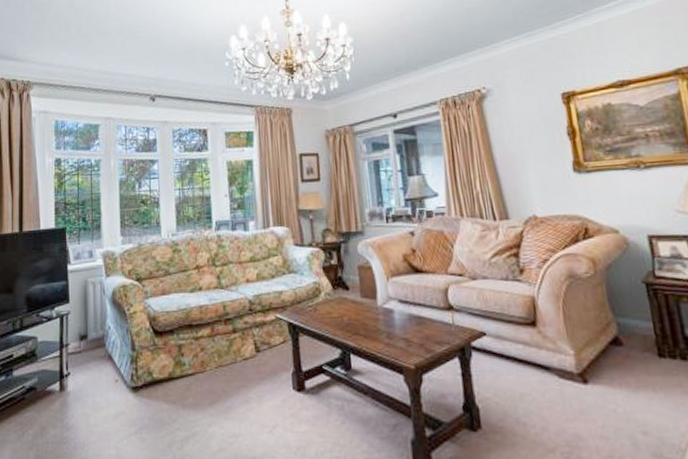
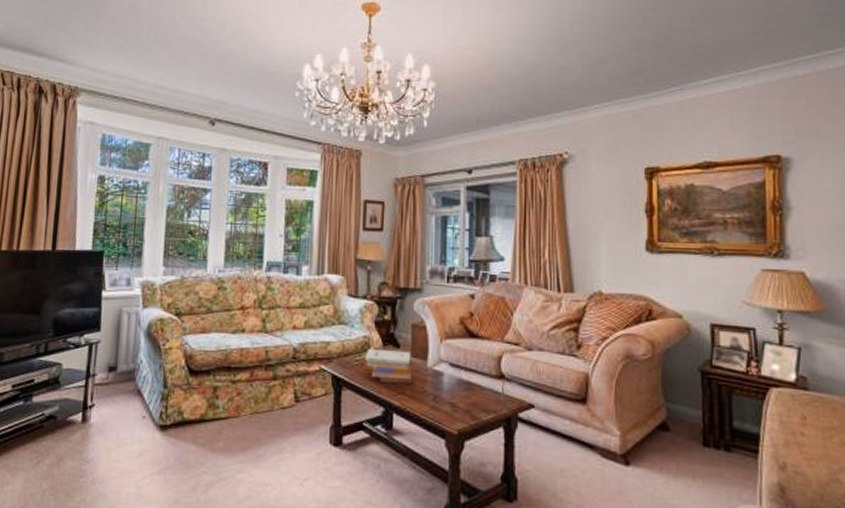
books: none [317,292,365,326] -> present [365,349,412,384]

